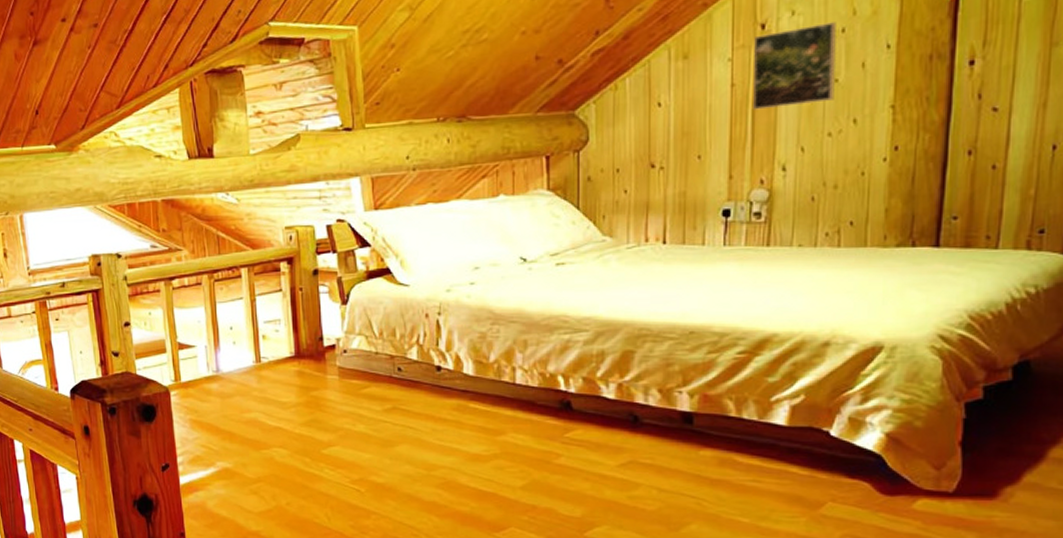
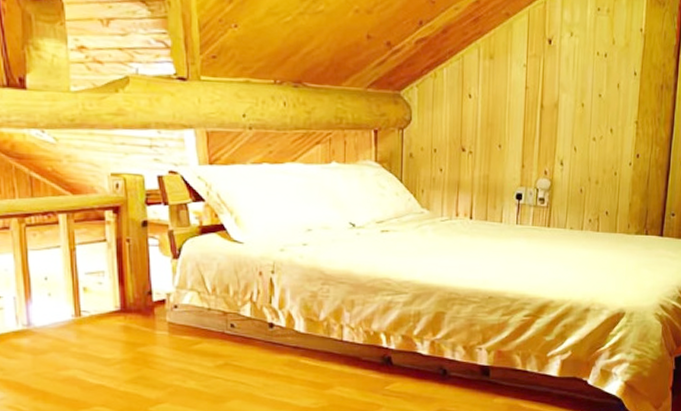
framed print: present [753,22,836,110] -> none [541,47,601,113]

